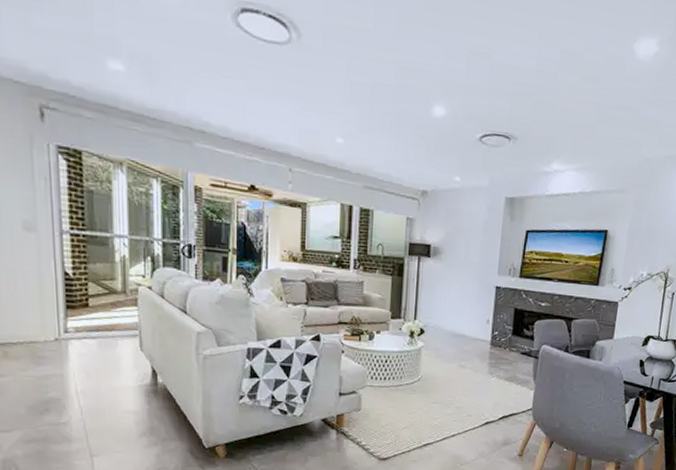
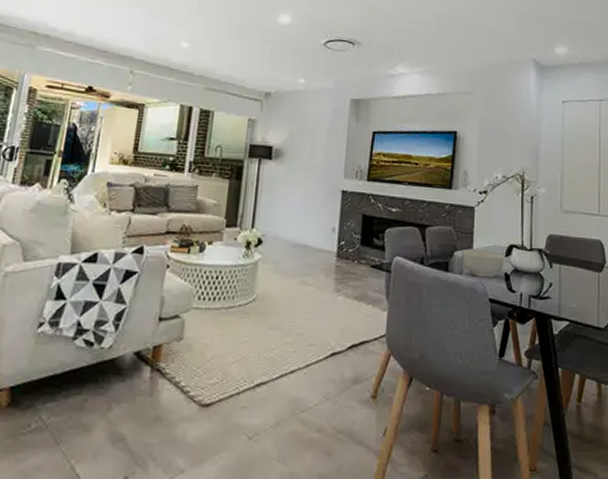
bowl: none [602,340,641,364] -> present [461,250,504,278]

